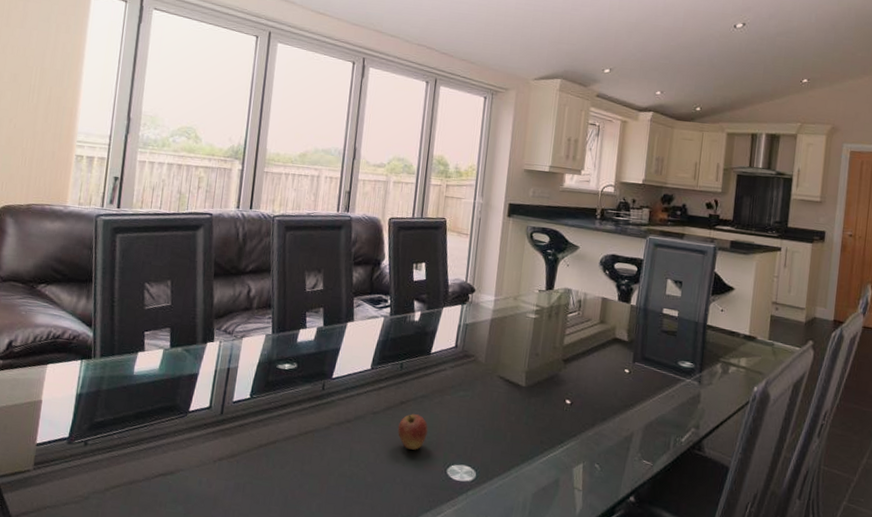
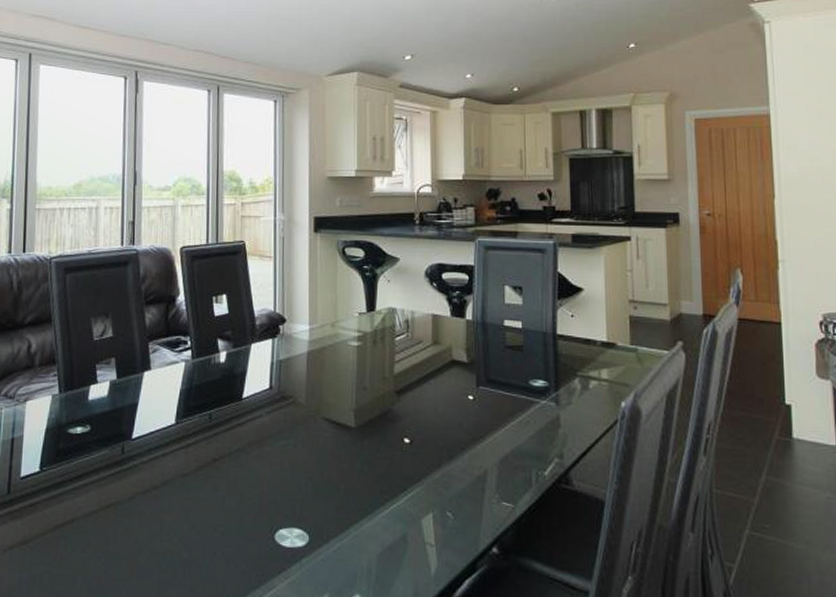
fruit: present [397,414,428,450] -> none [212,472,248,515]

